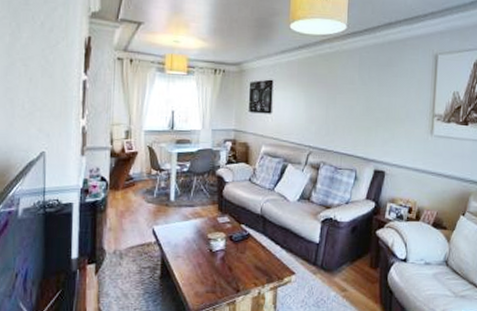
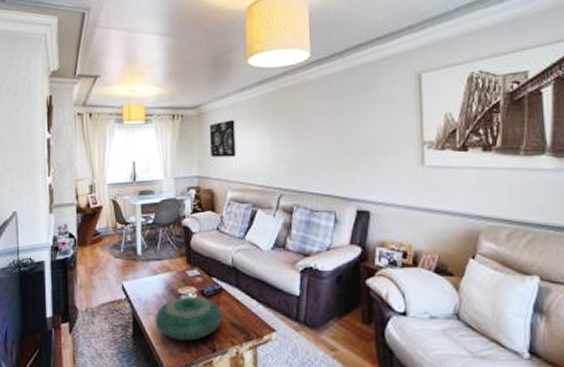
decorative bowl: none [183,241,248,282] -> present [155,296,222,341]

